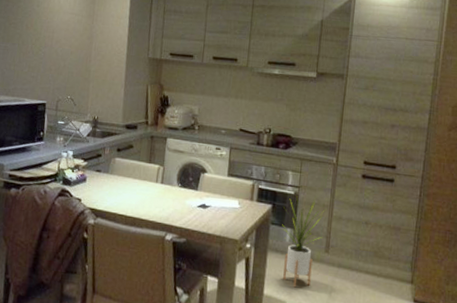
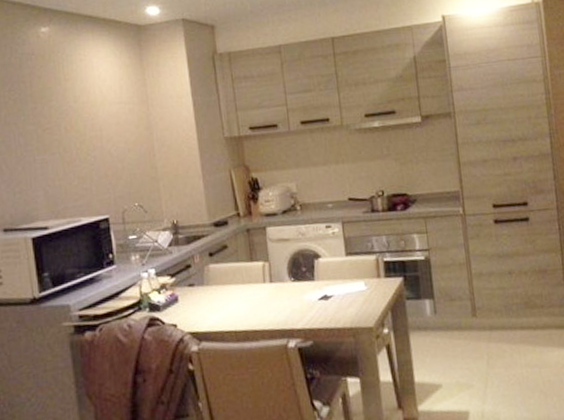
house plant: present [281,197,327,287] -> none [416,256,467,365]

